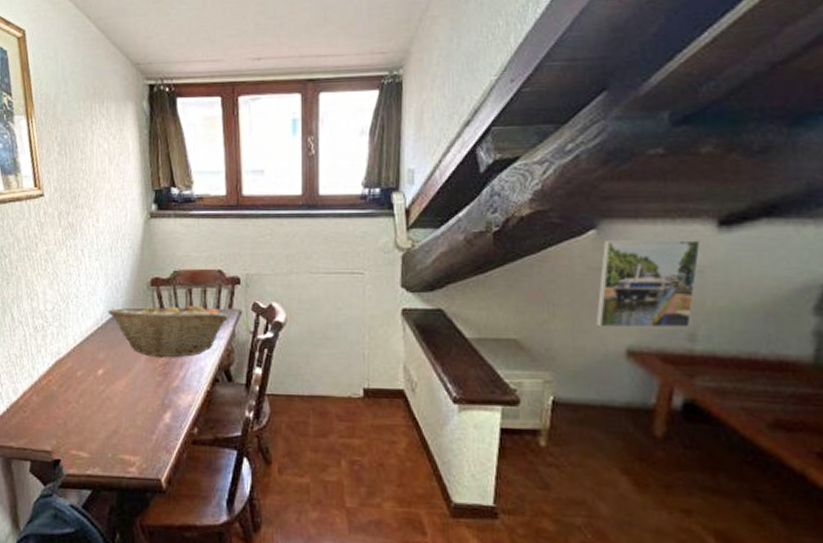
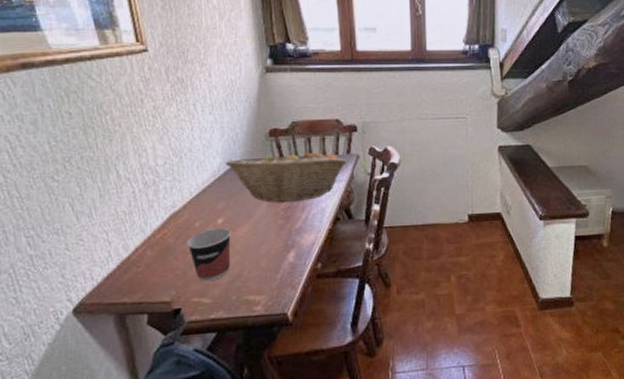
cup: none [69,379,110,435] -> present [187,228,231,282]

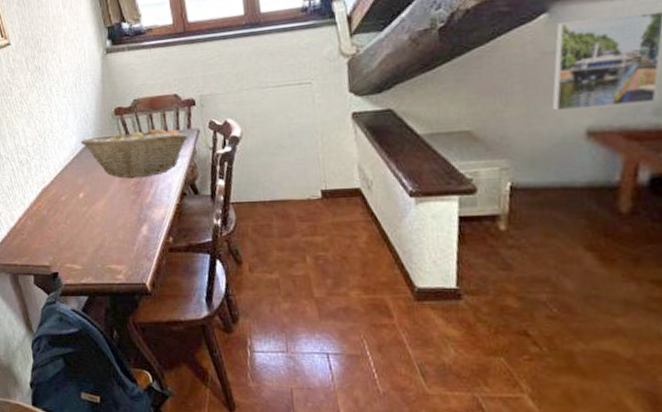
cup: present [187,228,231,282] -> none [57,202,93,250]

